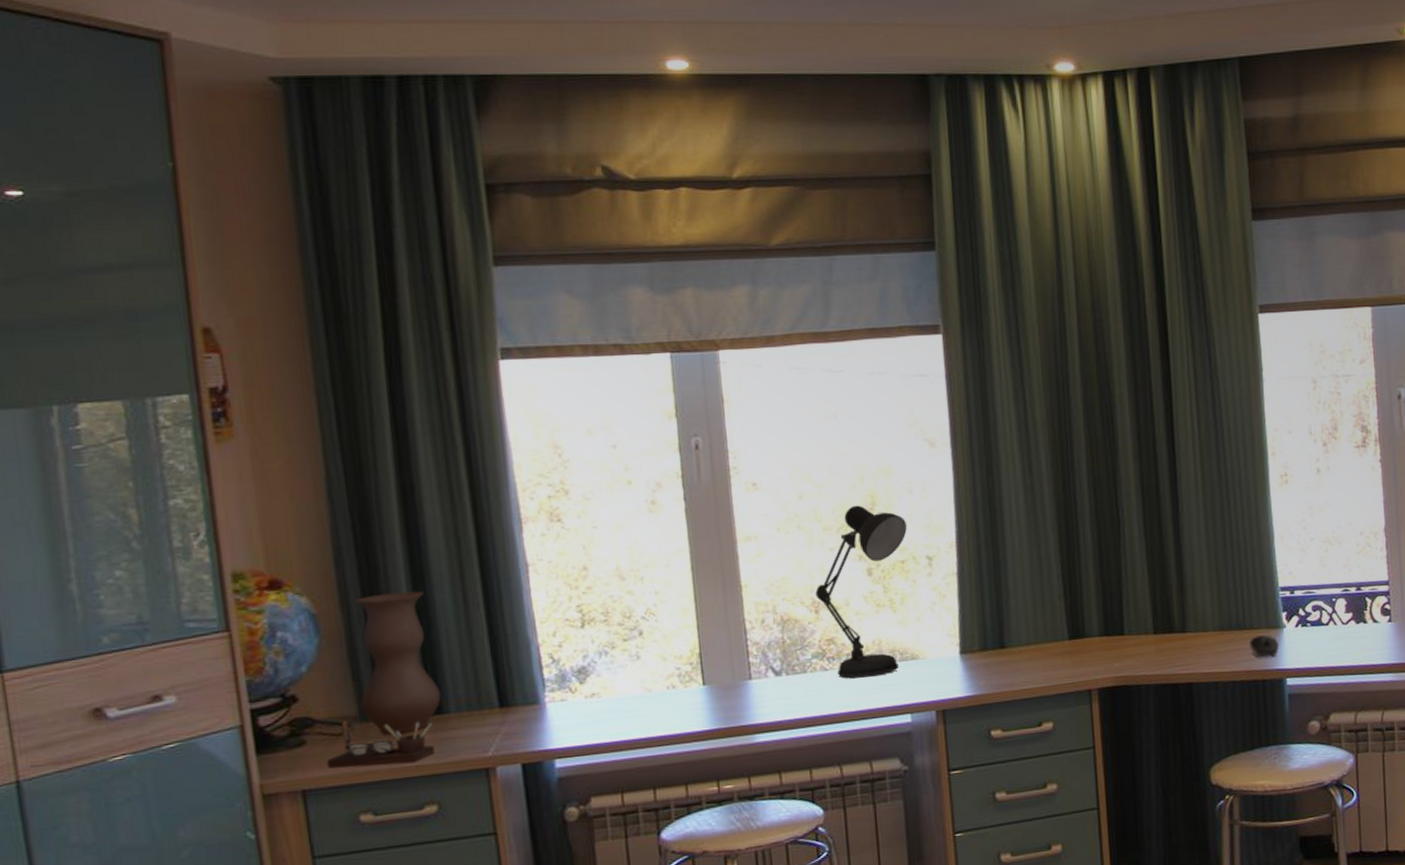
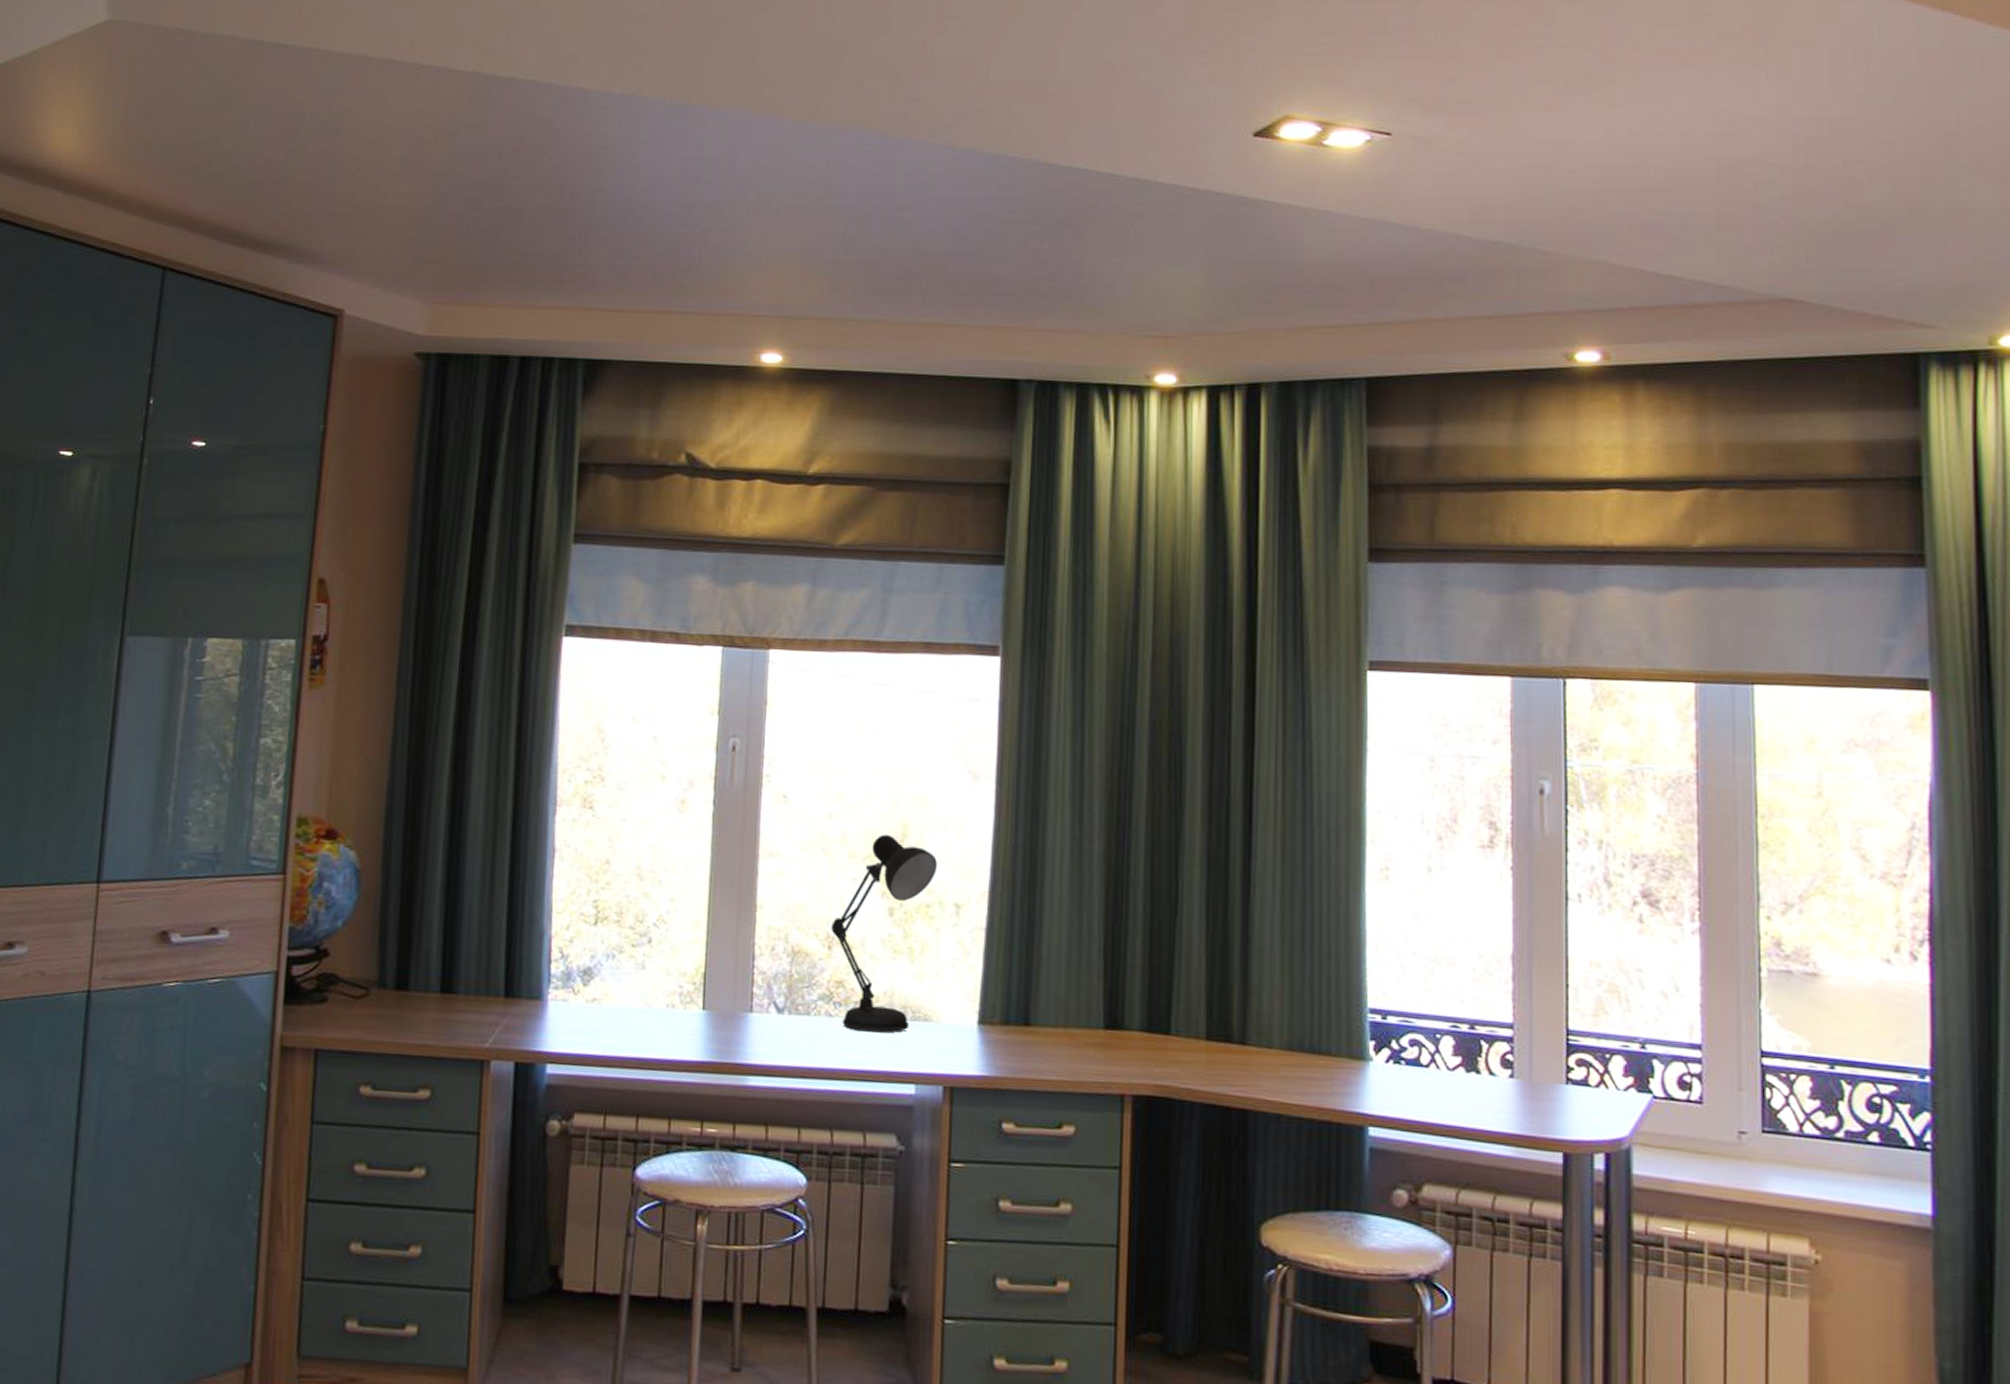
desk organizer: present [327,720,435,769] -> none [342,983,440,1041]
vase: present [354,591,441,735] -> none [381,858,458,1007]
computer mouse: present [1248,635,1280,658] -> none [1323,1065,1363,1097]

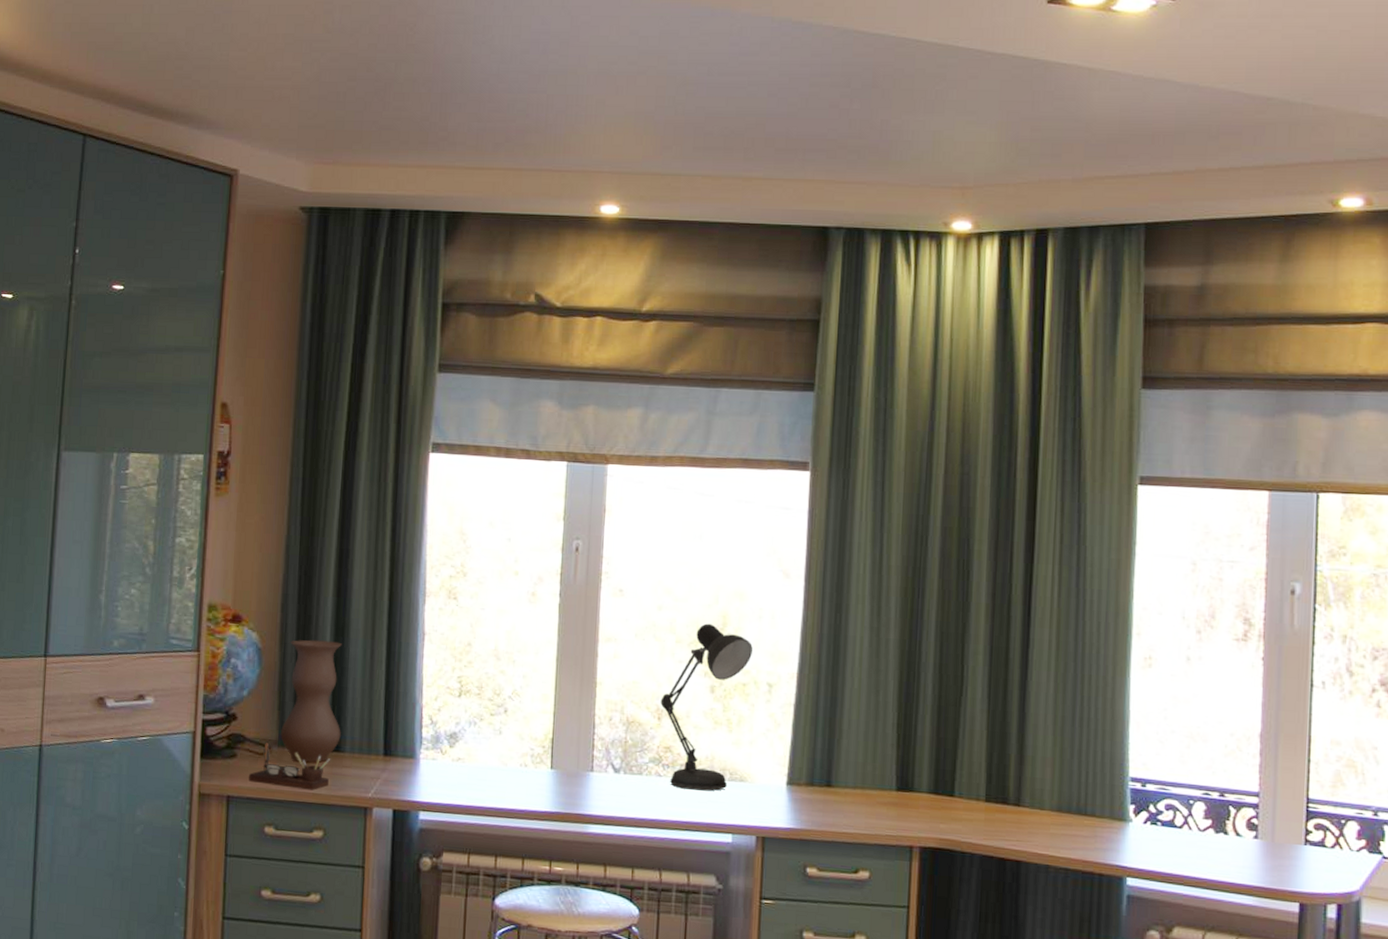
desk organizer: none [342,983,440,1041] -> present [249,743,330,791]
vase: none [381,858,458,1007] -> present [281,639,343,763]

